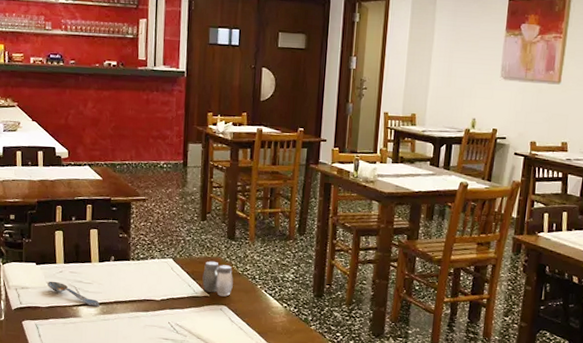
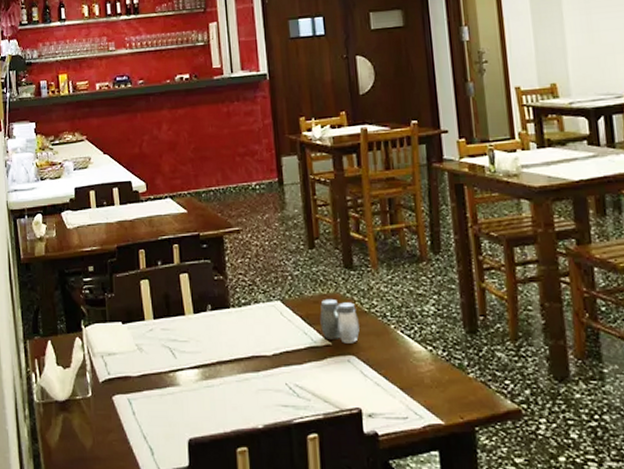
spoon: present [47,281,99,307] -> none [137,342,200,370]

